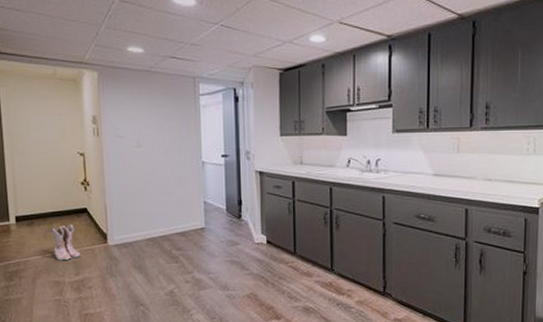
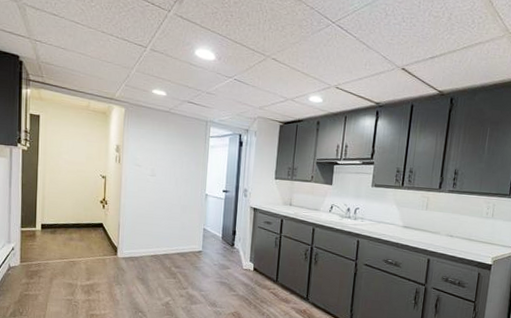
boots: present [51,224,81,261] -> none [70,235,93,267]

